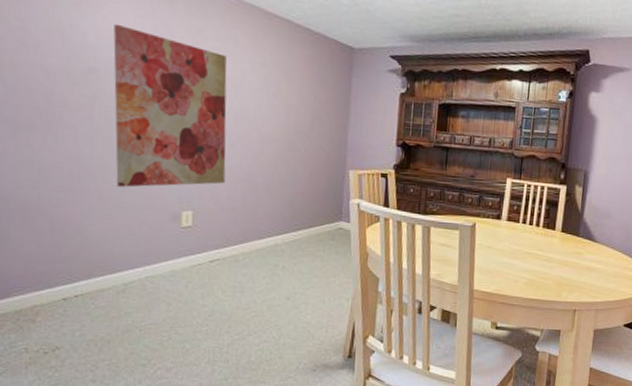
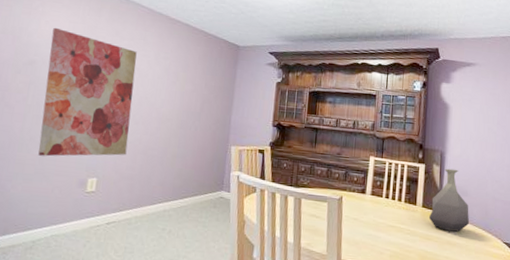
vase: none [567,189,611,257] -> present [428,168,470,232]

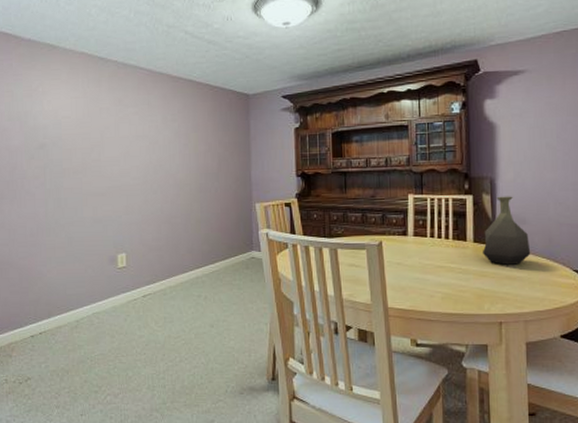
wall art: present [38,27,137,157] -> none [56,106,150,238]

